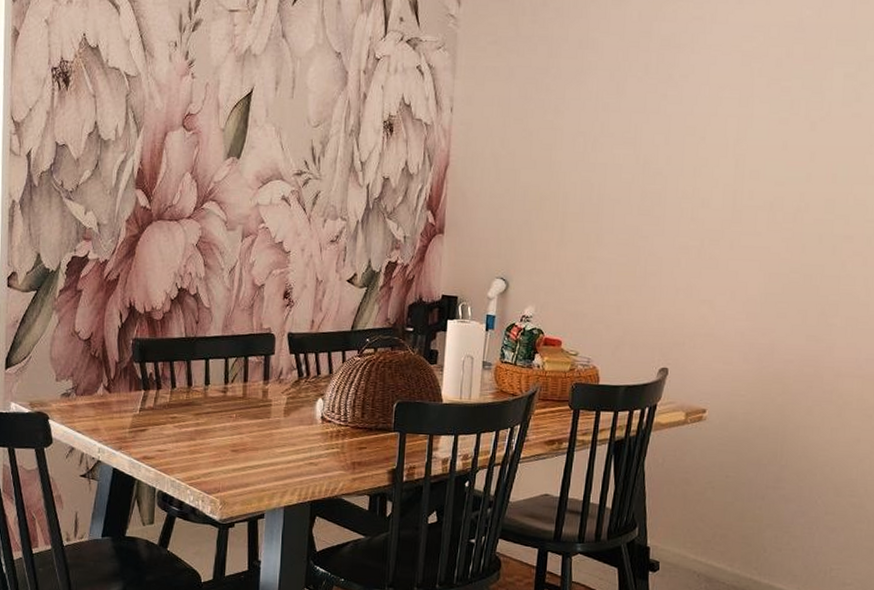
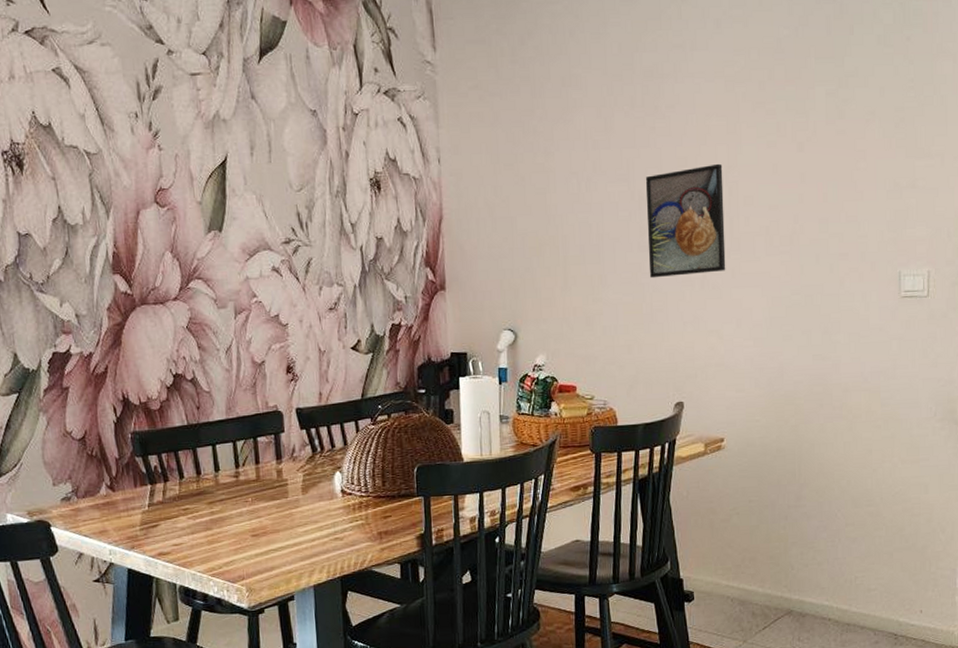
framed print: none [646,135,731,243] -> present [645,163,726,278]

